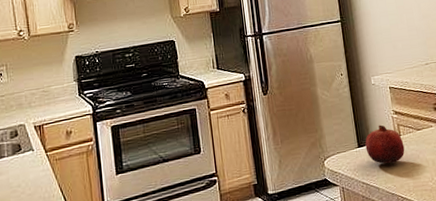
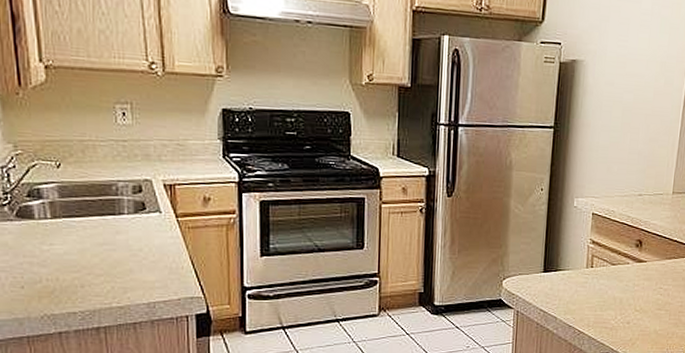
fruit: present [365,125,405,164] -> none [551,252,594,295]

